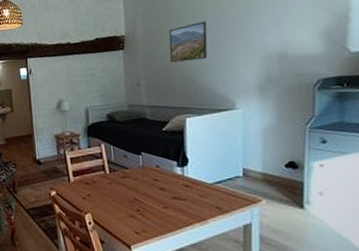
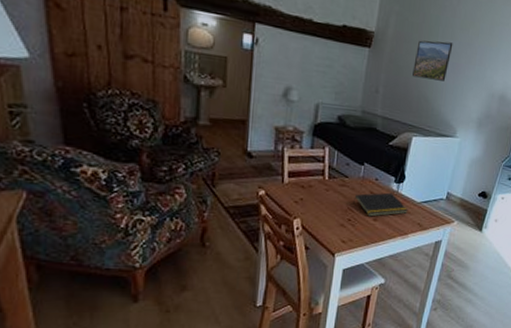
notepad: none [138,177,201,205] -> present [353,192,408,217]

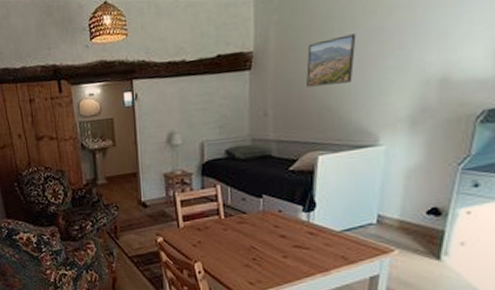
notepad: present [353,192,408,217] -> none [256,224,326,254]

